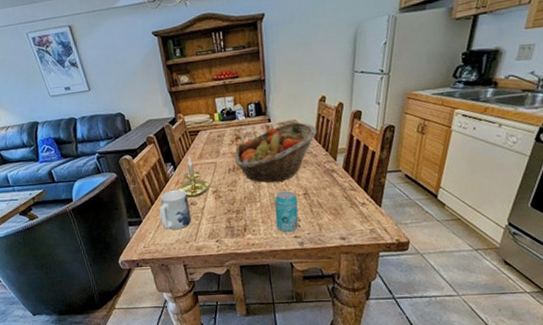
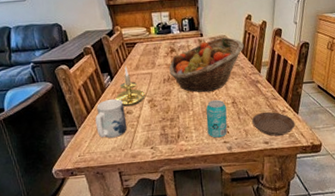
saucer: none [326,204,378,231] -> present [252,111,296,136]

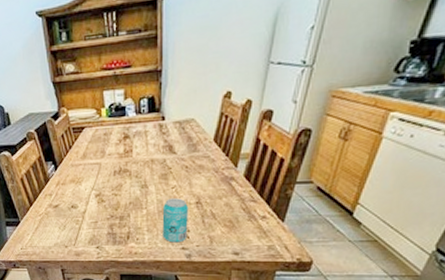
mug: present [95,98,127,139] -> none [38,190,72,234]
candle holder: present [115,65,146,107] -> none [59,154,93,200]
fruit basket: present [169,37,244,93] -> none [121,120,218,189]
saucer: present [252,111,296,136] -> none [220,216,278,246]

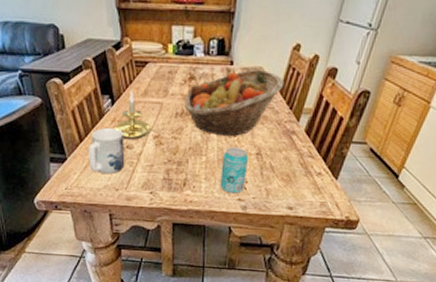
mug: none [38,190,72,234] -> present [88,127,125,175]
candle holder: none [59,154,93,200] -> present [114,89,152,140]
fruit basket: none [121,120,218,189] -> present [184,68,285,137]

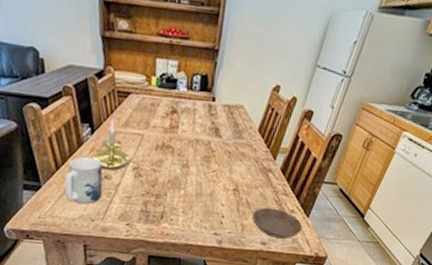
fruit basket: present [184,68,285,137] -> none [165,106,264,172]
beverage can: present [220,147,249,194] -> none [197,182,227,228]
saucer: none [277,171,332,203] -> present [252,207,303,239]

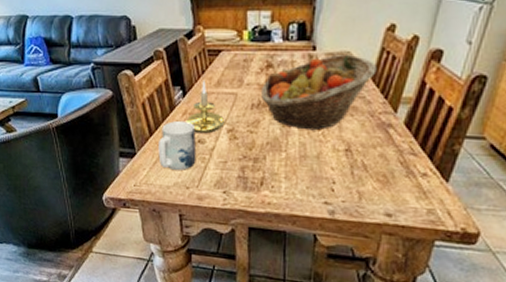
fruit basket: none [165,106,264,172] -> present [261,53,377,131]
saucer: present [252,207,303,239] -> none [372,170,441,209]

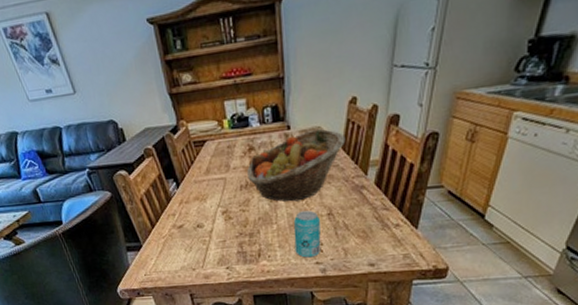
mug: present [158,120,197,171] -> none [161,209,198,256]
candle holder: present [186,79,225,134] -> none [183,169,219,219]
beverage can: none [302,142,337,196] -> present [293,210,321,258]

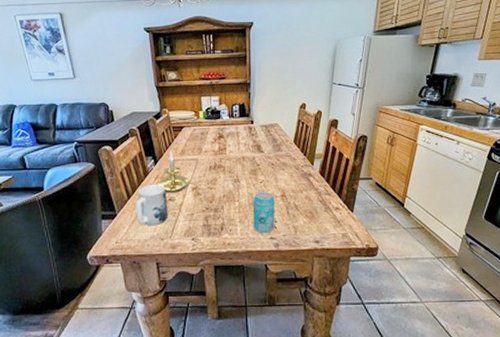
mug: none [161,209,198,256] -> present [136,184,168,226]
candle holder: none [183,169,219,219] -> present [158,150,190,193]
fruit basket: present [247,128,346,202] -> none [216,125,297,183]

